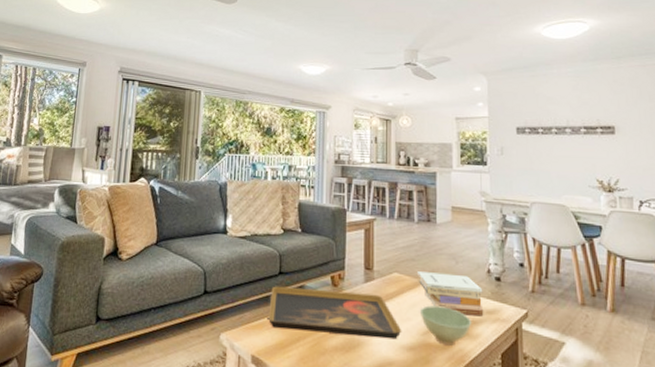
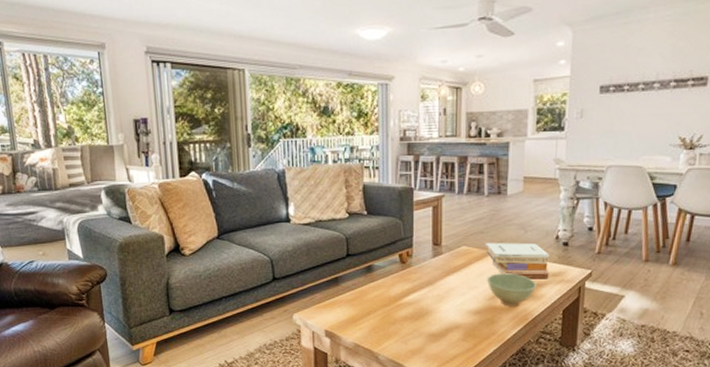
decorative tray: present [268,286,402,340] -> none [338,267,469,306]

